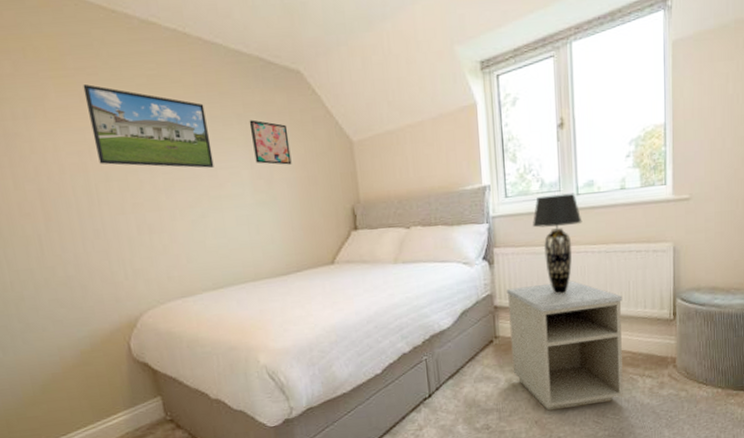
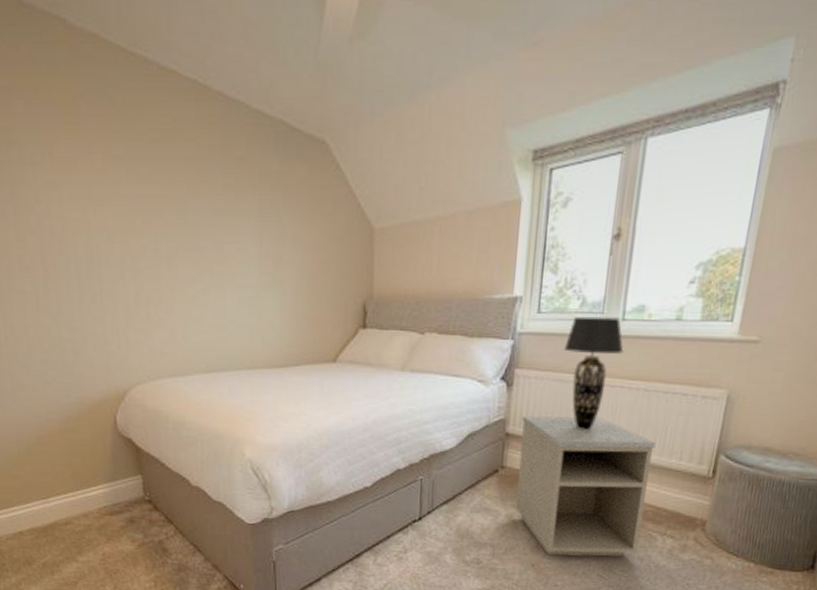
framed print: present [83,84,214,168] -> none [93,134,221,240]
wall art: present [249,119,292,165] -> none [263,192,304,247]

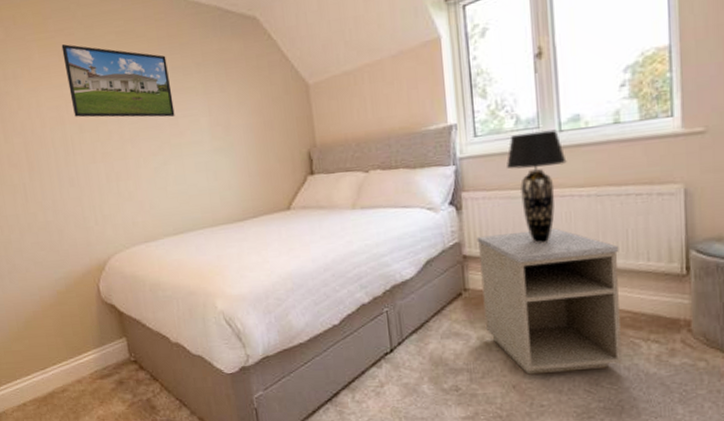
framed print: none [93,134,221,240] -> present [61,44,175,118]

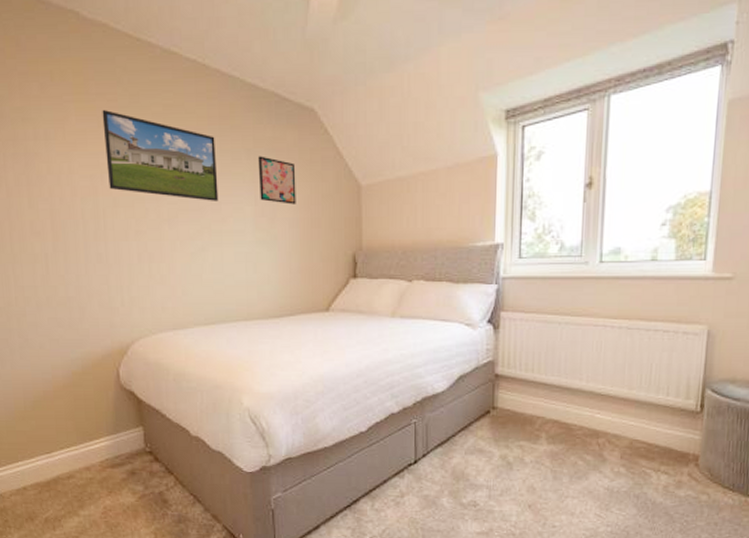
wall art: none [207,68,248,111] -> present [257,156,296,205]
nightstand: present [477,228,622,375] -> none [509,356,642,496]
table lamp: present [507,129,567,244] -> none [547,260,604,370]

